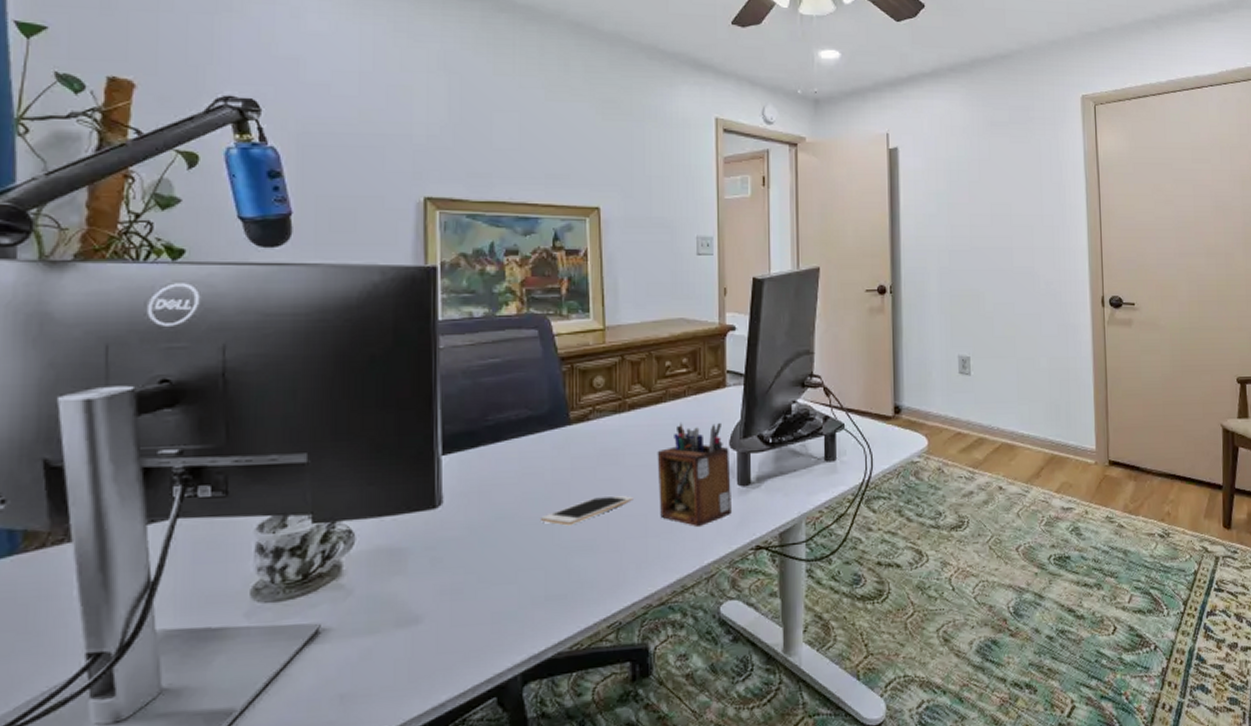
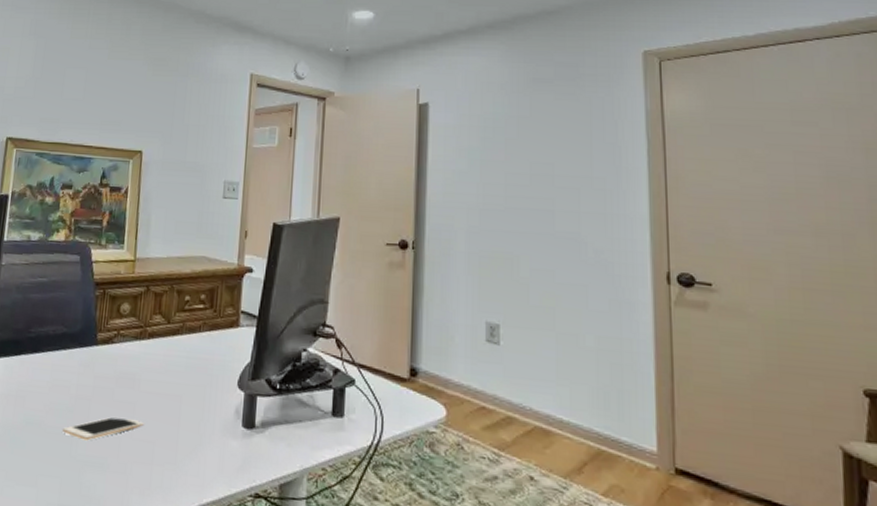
desk organizer: present [657,422,732,528] -> none [166,355,237,464]

